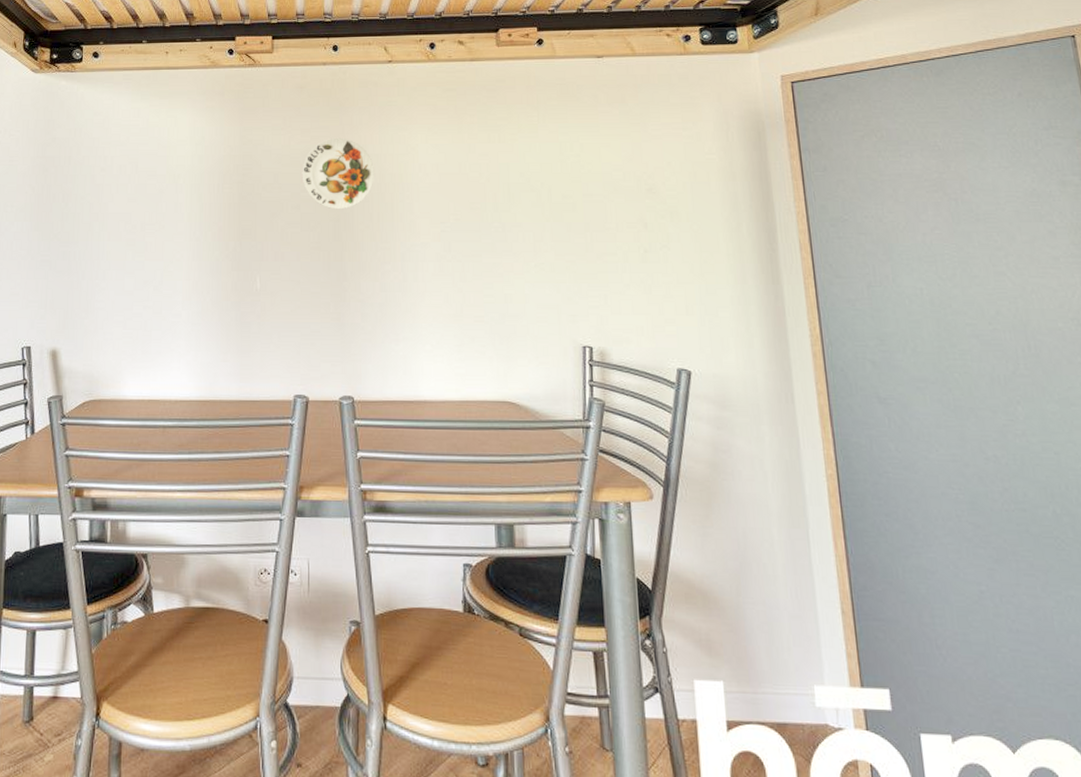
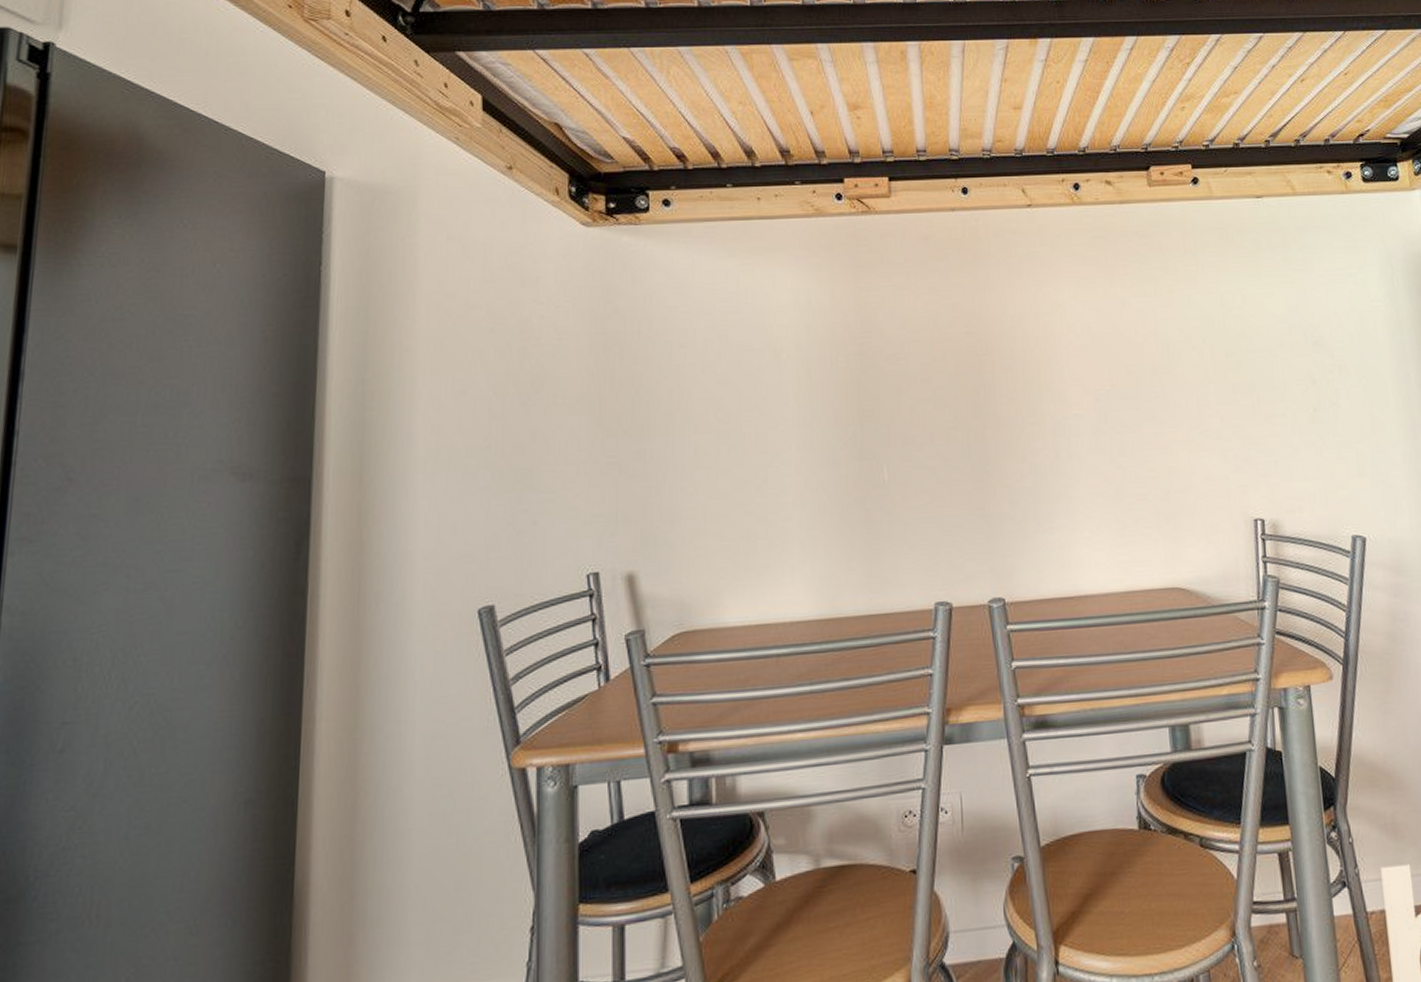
decorative plate: present [302,137,374,210] -> none [932,296,1017,381]

